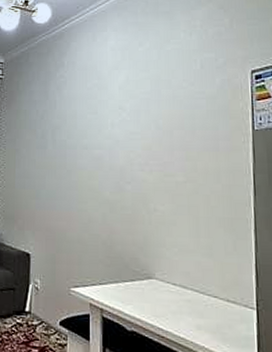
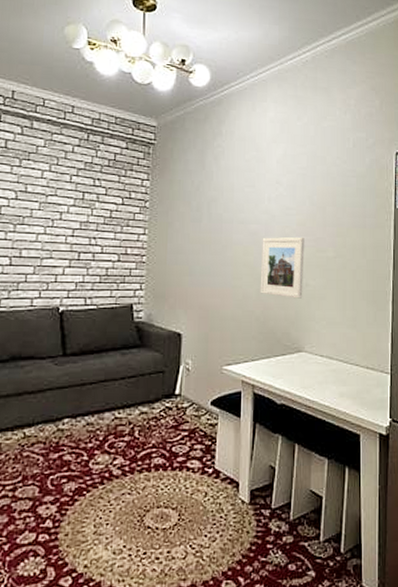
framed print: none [105,161,152,224] -> present [260,237,305,299]

